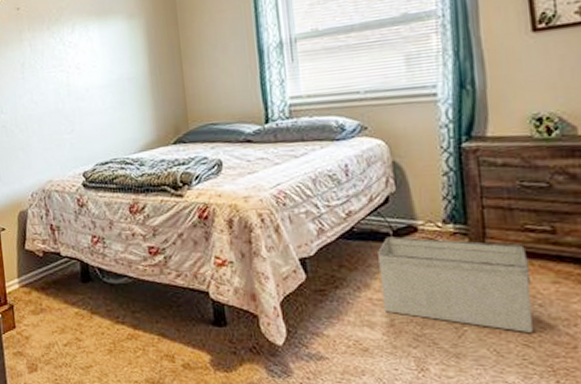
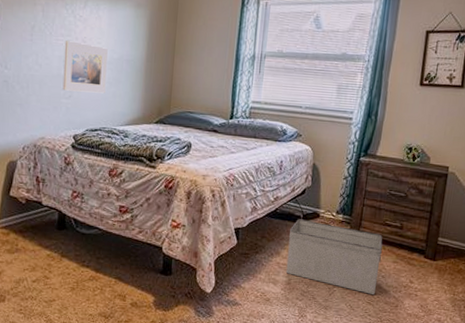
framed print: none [57,70,110,125] -> present [62,40,109,94]

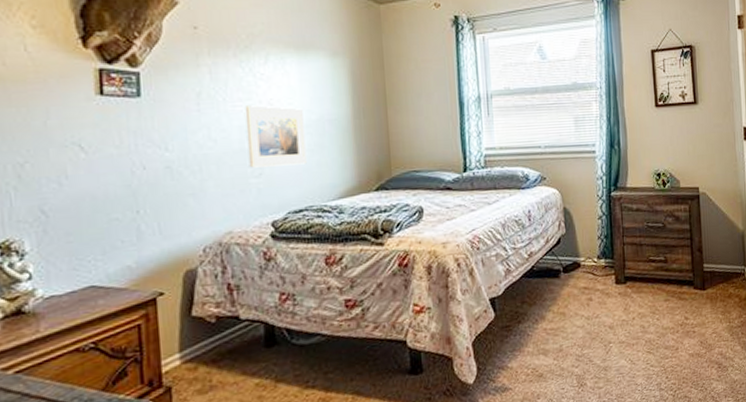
storage bin: present [285,219,383,294] -> none [550,272,653,342]

